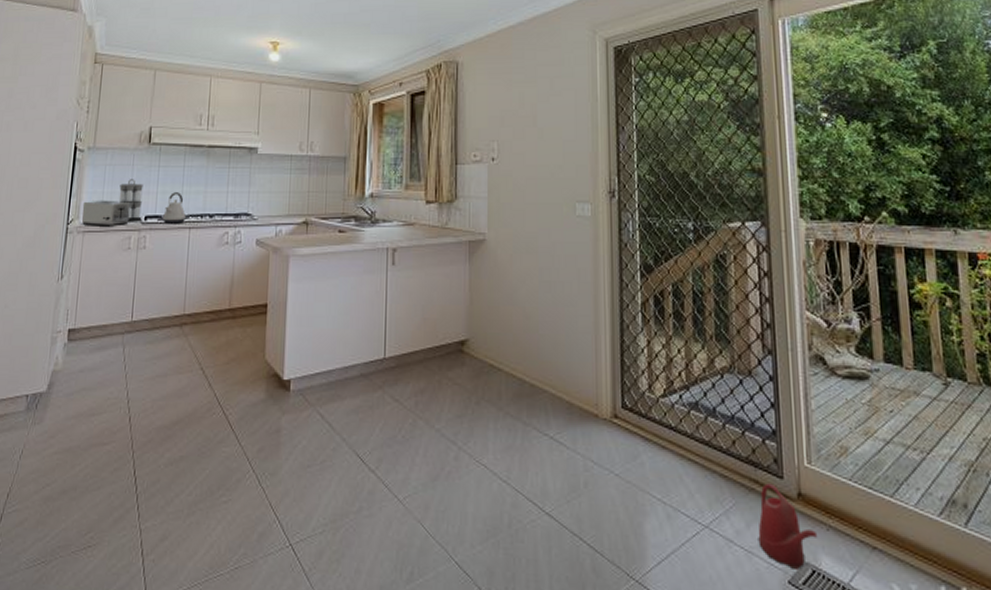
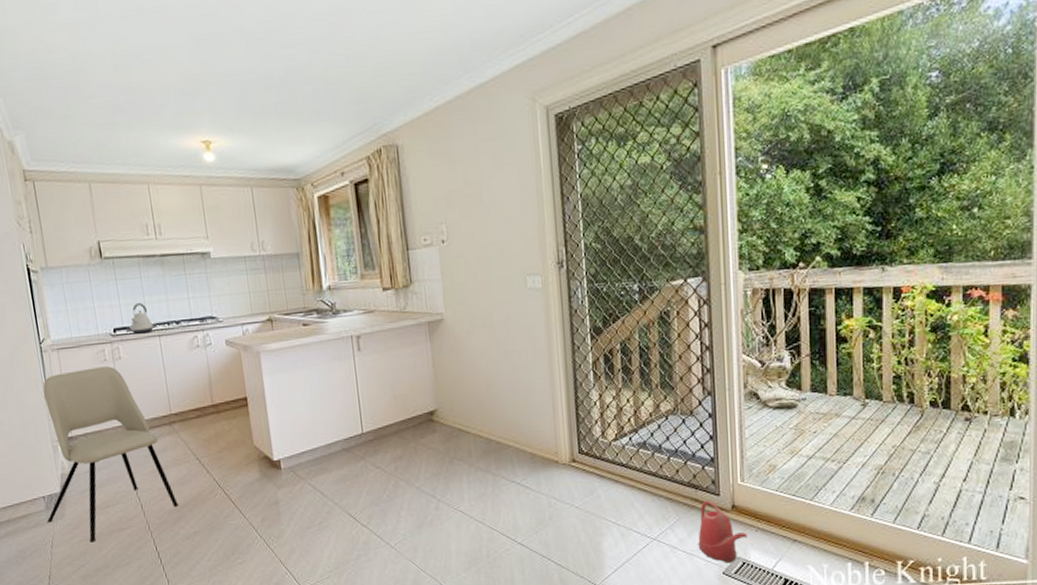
dining chair: none [23,255,170,457] -> present [43,366,179,542]
toaster: present [81,200,131,228] -> none [49,316,99,344]
spice rack: present [119,179,143,222] -> none [82,294,111,336]

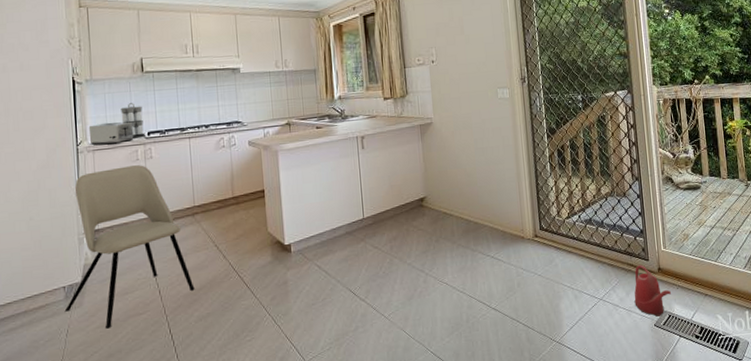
toaster: none [49,316,99,344] -> present [88,121,134,146]
spice rack: none [82,294,111,336] -> present [121,103,145,139]
kettle: present [131,303,154,334] -> none [164,110,185,137]

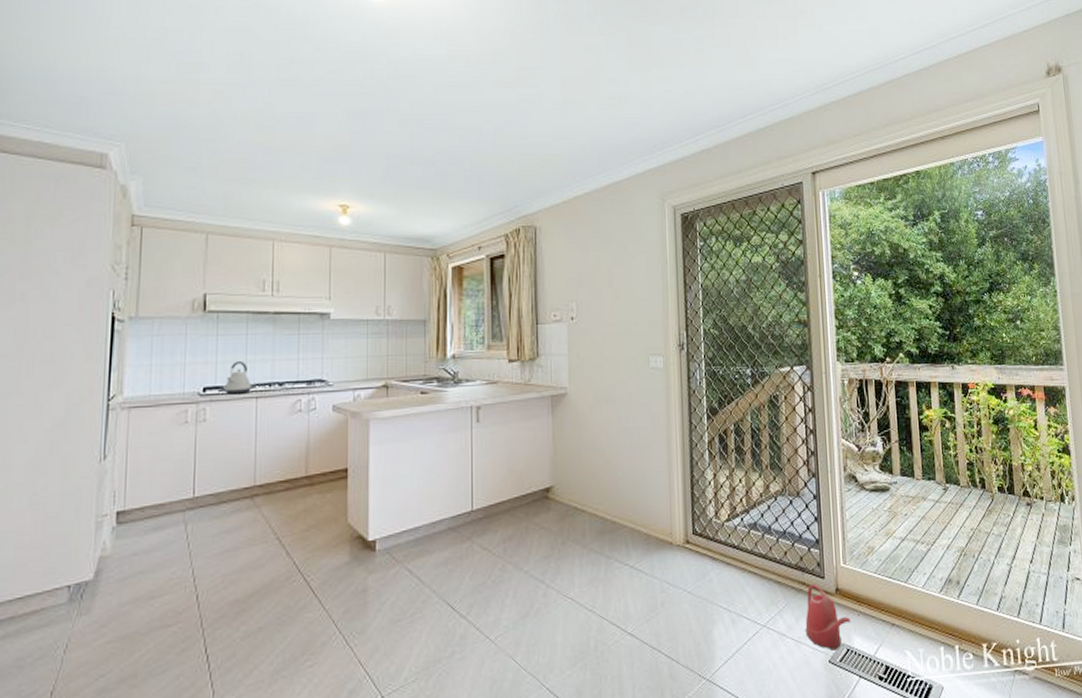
dining chair: present [64,165,195,329] -> none [65,429,244,644]
toaster: present [88,121,134,146] -> none [125,372,185,402]
spice rack: present [121,103,145,139] -> none [170,349,200,395]
kettle: none [164,110,185,137] -> present [225,361,251,395]

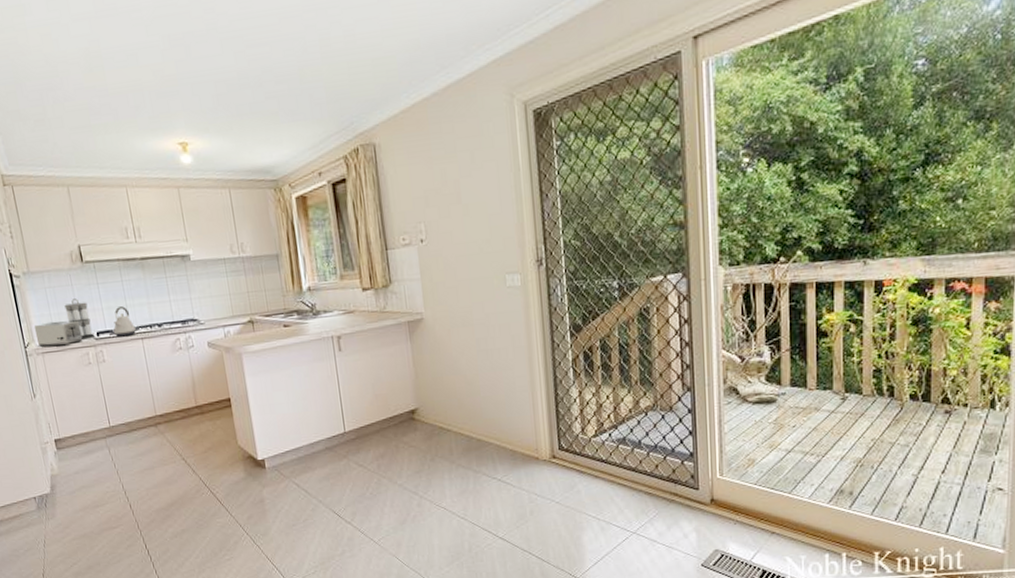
toaster: none [125,372,185,402] -> present [33,320,83,348]
spice rack: none [170,349,200,395] -> present [64,298,95,340]
watering can: present [805,583,852,651] -> none [677,494,727,556]

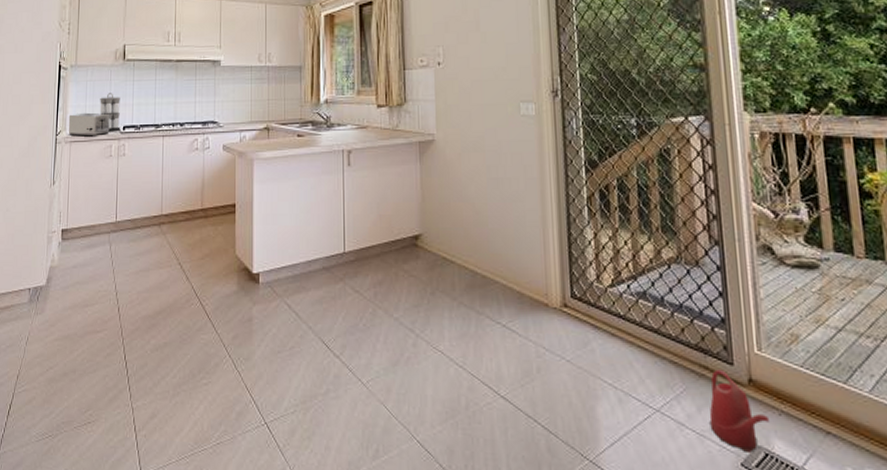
kettle: present [113,306,136,337] -> none [139,104,159,133]
watering can: none [677,494,727,556] -> present [709,369,771,453]

